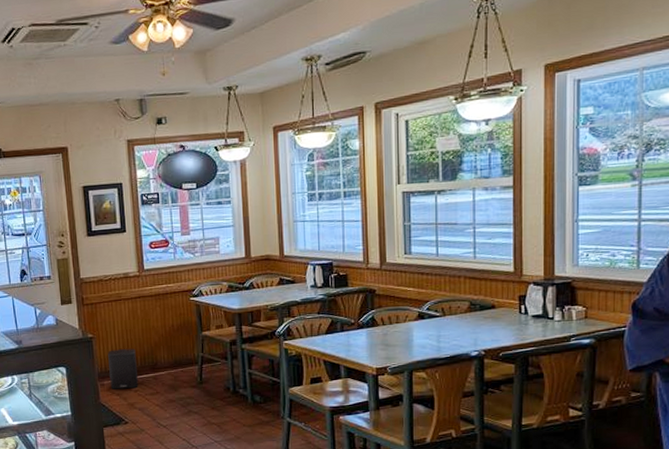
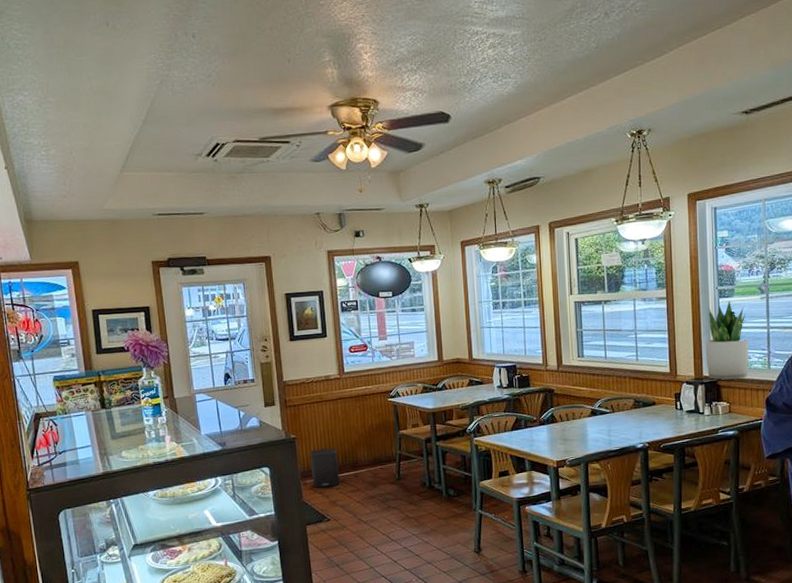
planter: none [559,189,614,281] -> present [705,301,749,380]

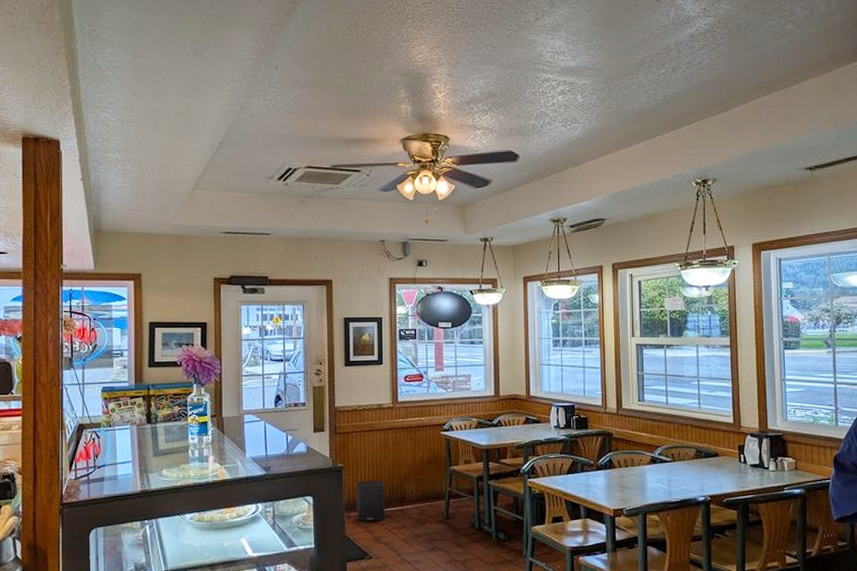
planter: present [705,301,749,380] -> none [770,353,816,434]

